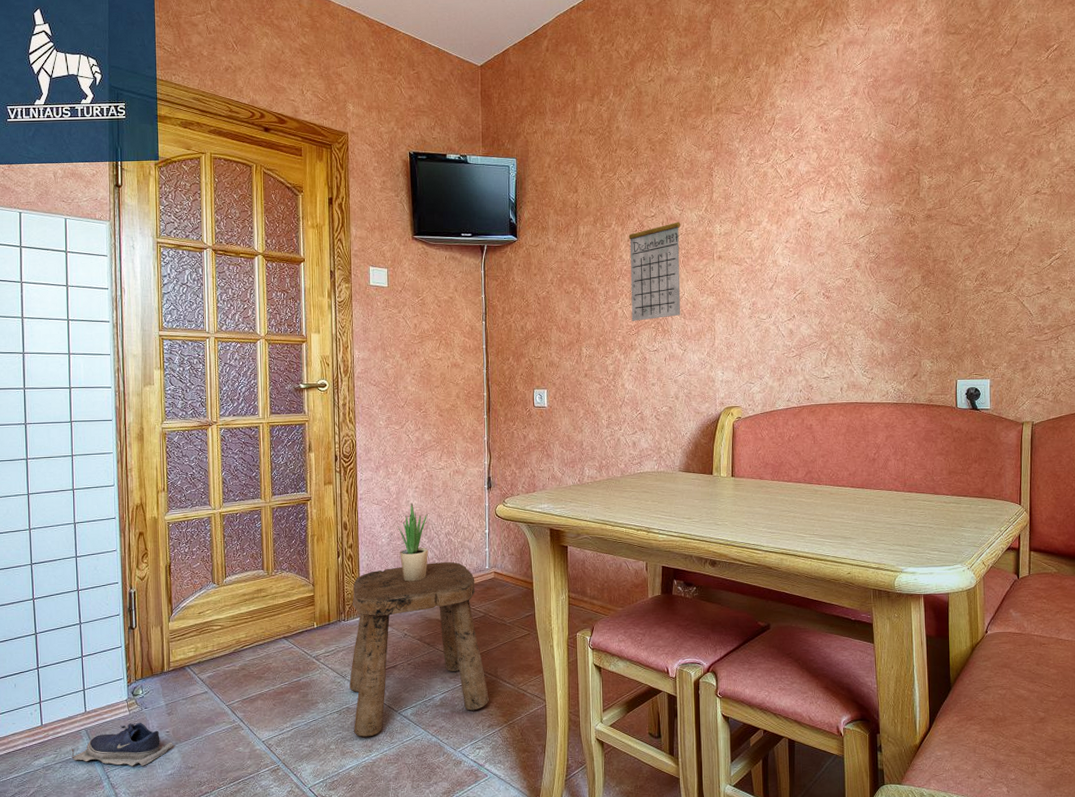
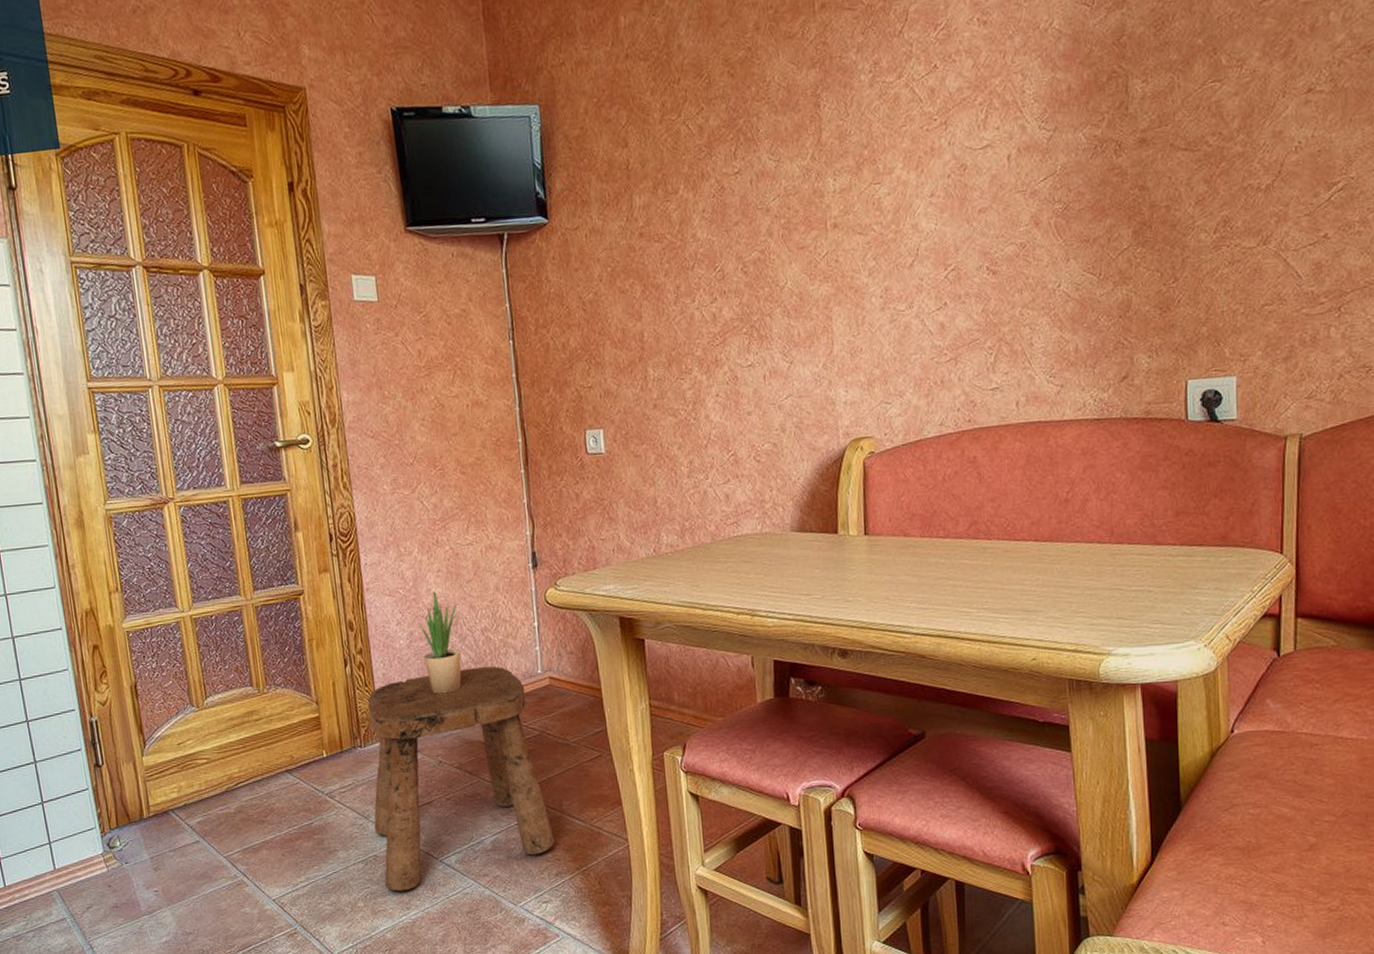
shoe: present [70,722,173,766] -> none [42,880,165,934]
calendar: present [628,208,681,321] -> none [703,160,784,326]

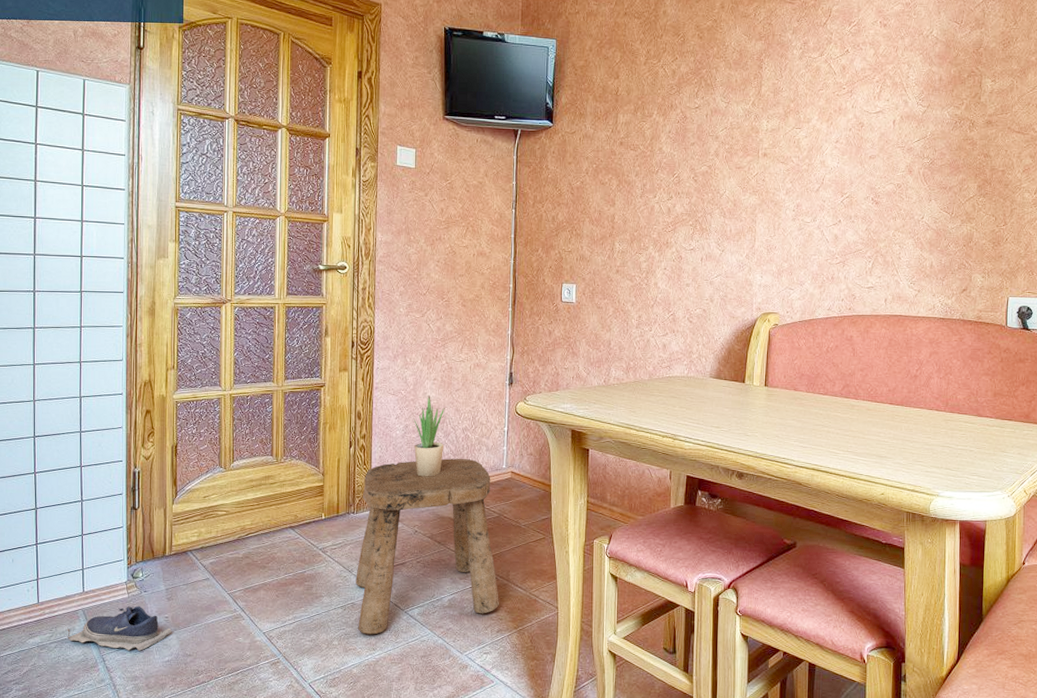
shoe: none [42,880,165,934] -> present [66,605,172,651]

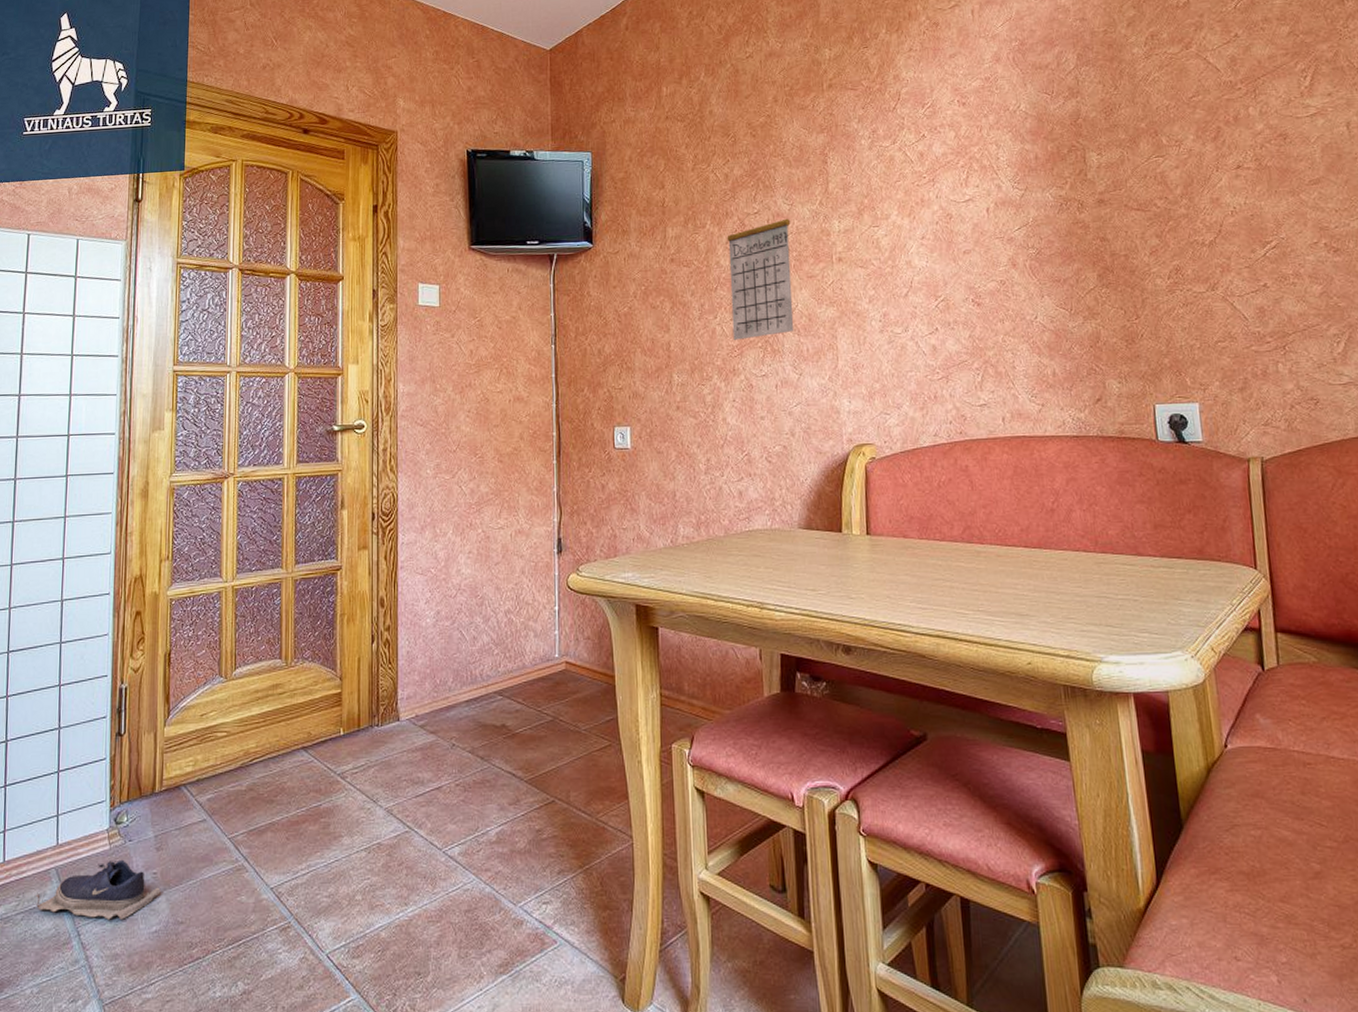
stool: present [356,458,499,635] -> none [382,648,559,885]
potted plant: present [414,395,445,477] -> none [447,572,484,675]
calendar: none [668,99,726,218] -> present [727,203,794,340]

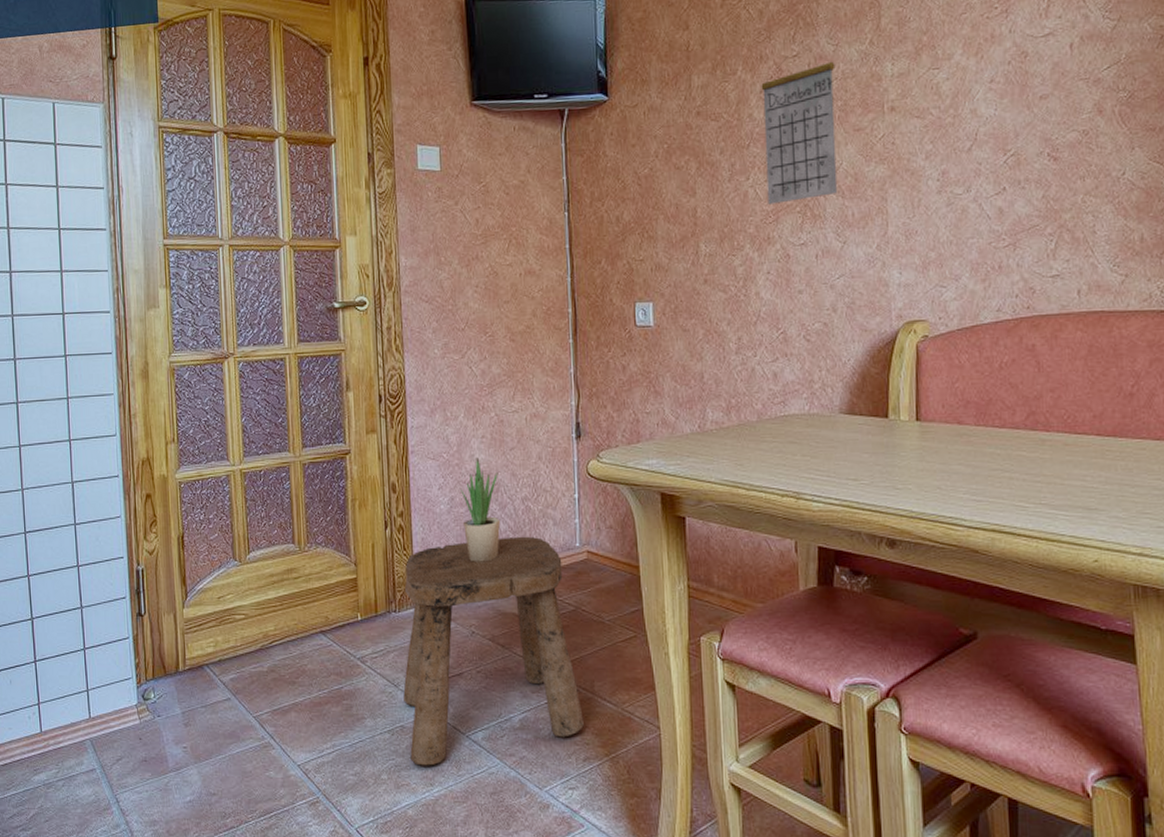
shoe: present [35,859,161,920] -> none [74,733,192,789]
stool: none [382,648,559,885] -> present [403,536,584,766]
potted plant: none [447,572,484,675] -> present [461,457,501,562]

